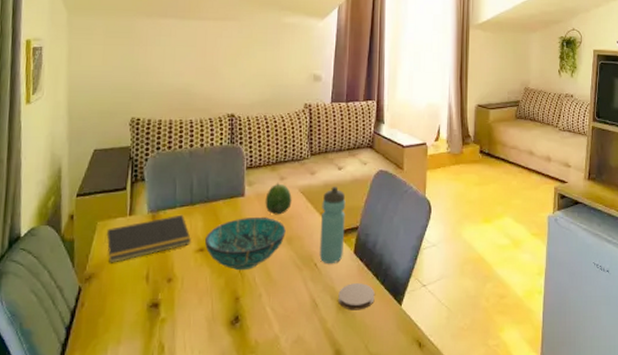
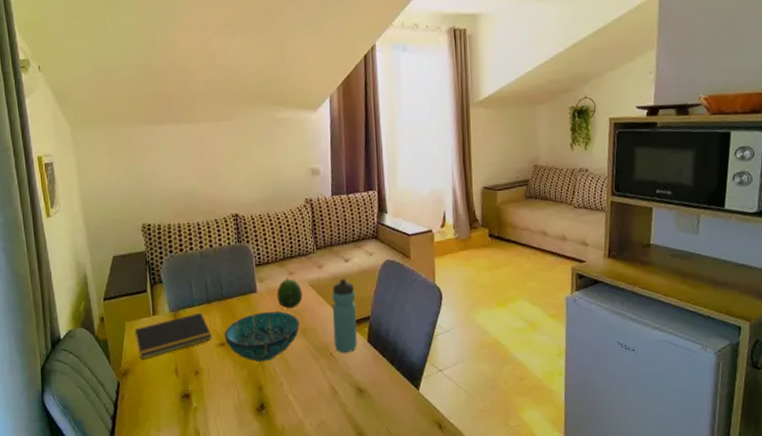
coaster: present [338,283,375,311] -> none [356,370,392,396]

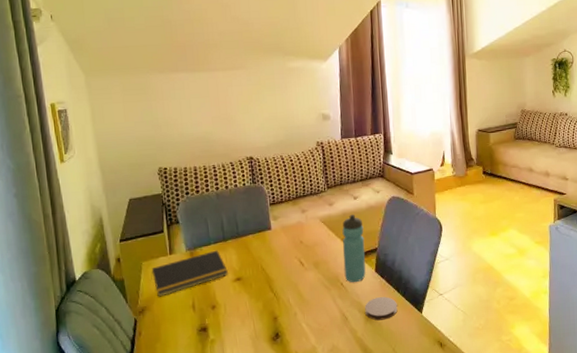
bowl: present [224,311,300,362] -> none [240,246,312,295]
fruit: present [276,277,303,309] -> none [290,215,315,244]
coaster: none [356,370,392,396] -> present [365,297,398,321]

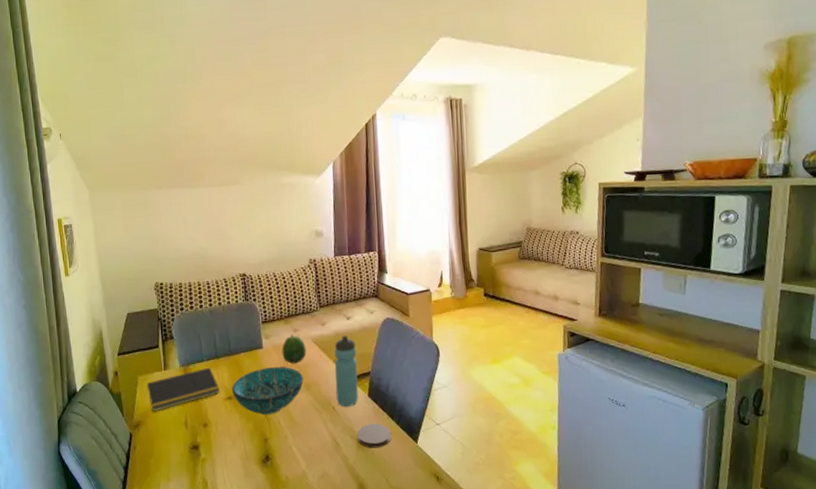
bowl: none [240,246,312,295] -> present [231,366,304,416]
fruit: none [290,215,315,244] -> present [282,334,306,364]

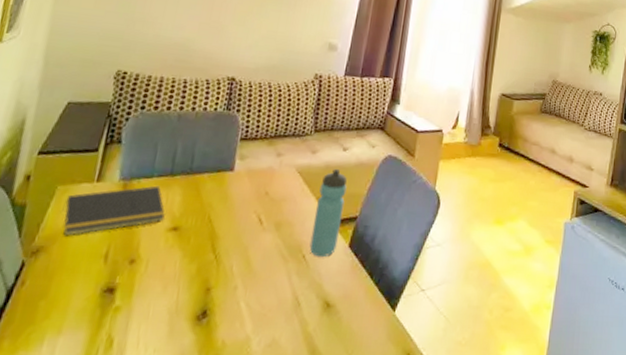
bowl: present [231,366,304,416] -> none [180,195,276,257]
fruit: present [282,334,306,364] -> none [255,158,288,196]
coaster: present [357,423,391,448] -> none [324,281,367,314]

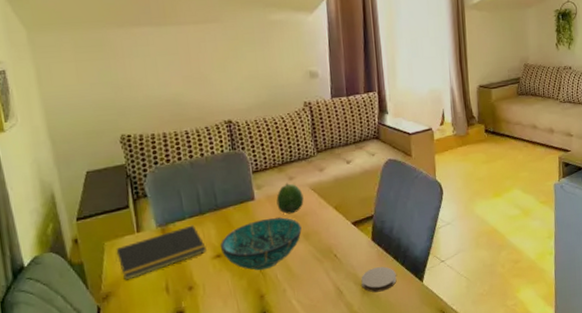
bowl: none [180,195,276,257] -> present [219,217,302,271]
fruit: none [255,158,288,196] -> present [276,182,304,215]
water bottle: present [309,168,347,258] -> none [334,179,362,254]
coaster: none [324,281,367,314] -> present [361,266,397,293]

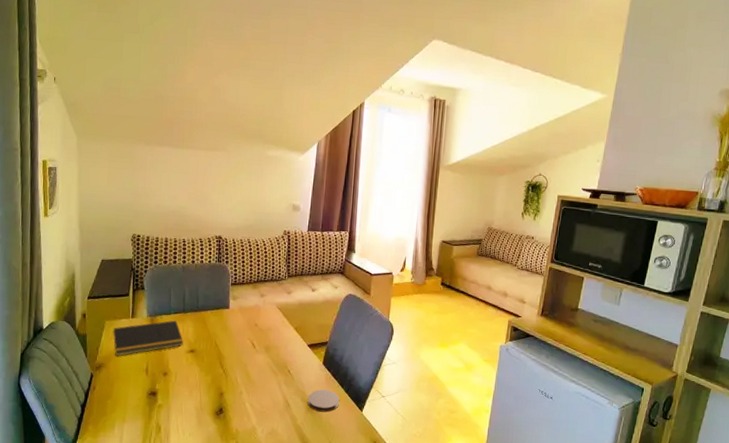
bowl: present [219,217,302,271] -> none [194,326,264,372]
fruit: present [276,182,304,215] -> none [247,298,270,327]

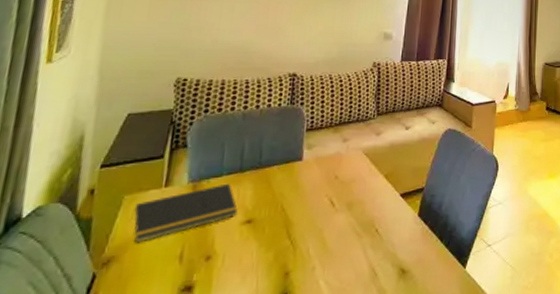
coaster: present [307,389,340,413] -> none [399,247,439,277]

